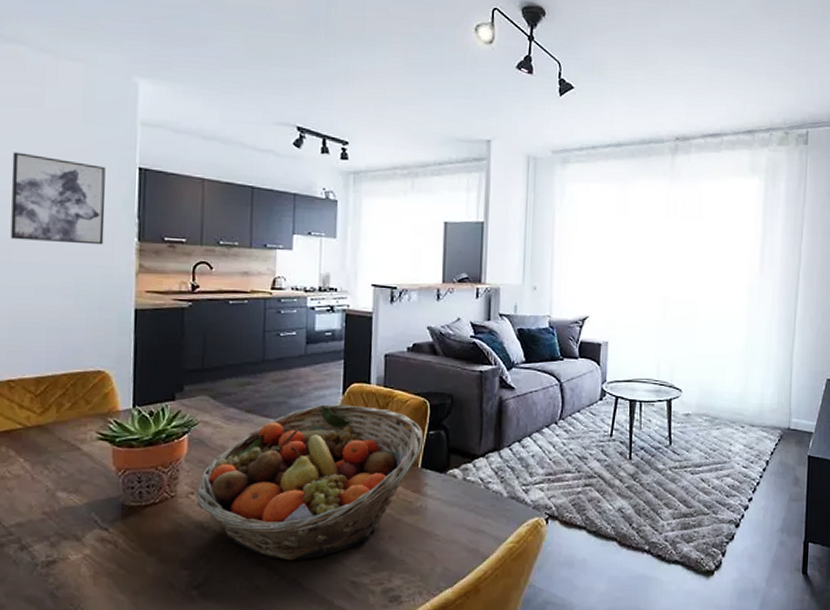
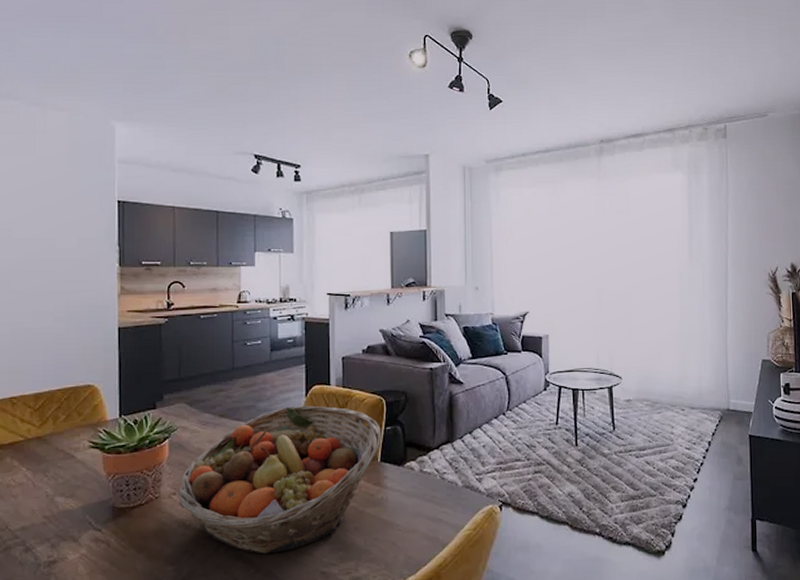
wall art: present [10,152,106,245] -> none [9,194,90,272]

